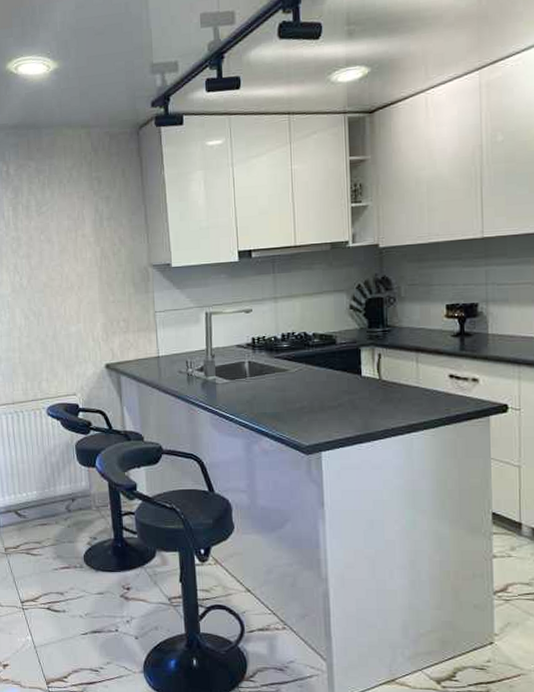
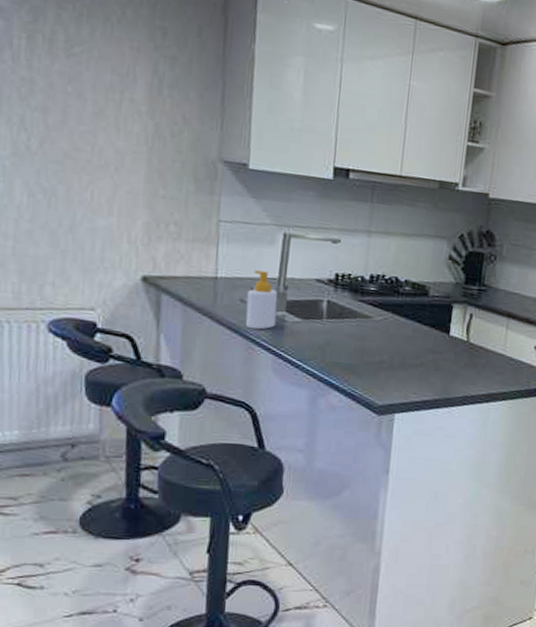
soap bottle: none [184,345,209,394] -> present [245,270,278,330]

